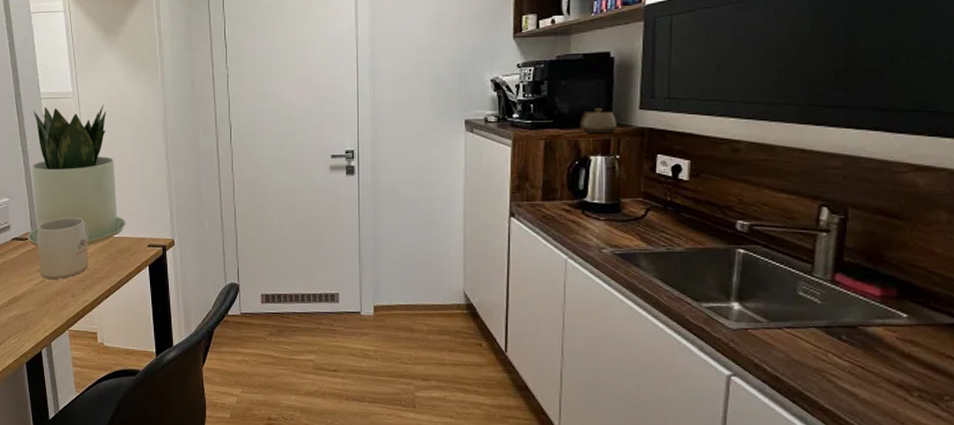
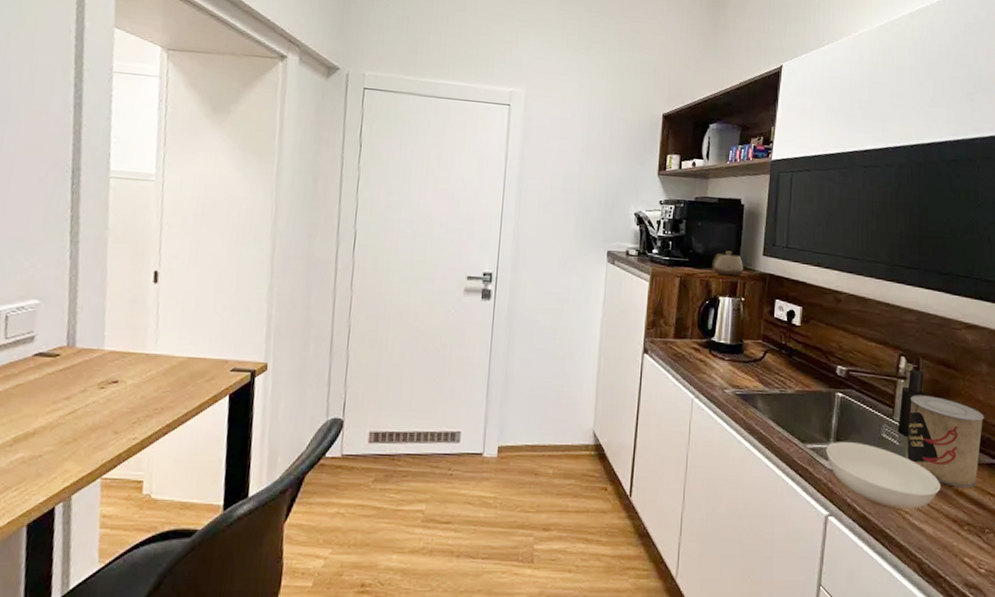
planter: present [27,104,126,246] -> none [58,187,206,366]
mug: present [36,216,90,279] -> none [70,328,153,410]
bowl: none [725,300,880,372] -> present [826,442,941,509]
soap dispenser: none [818,220,860,294] -> present [897,369,928,437]
tin can: none [829,249,943,351] -> present [905,395,984,489]

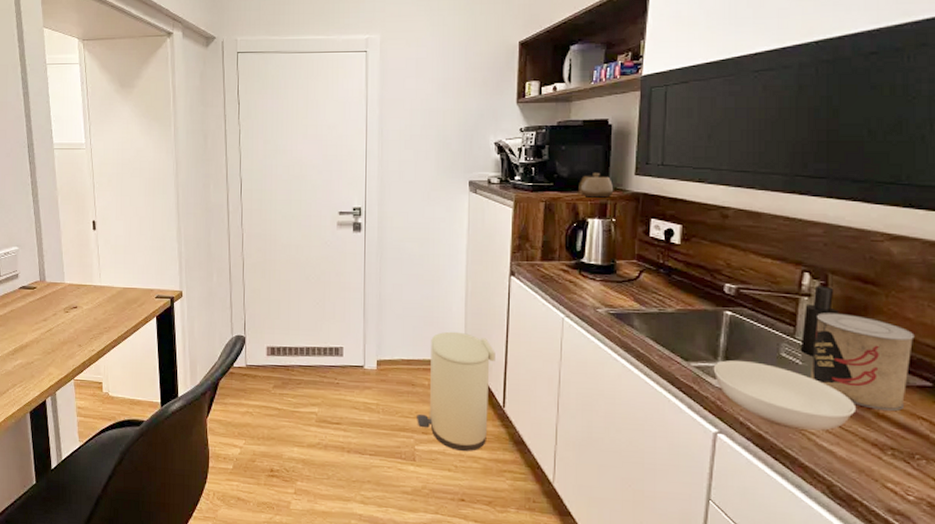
pedal bin: none [538,413,625,548] -> present [417,331,495,451]

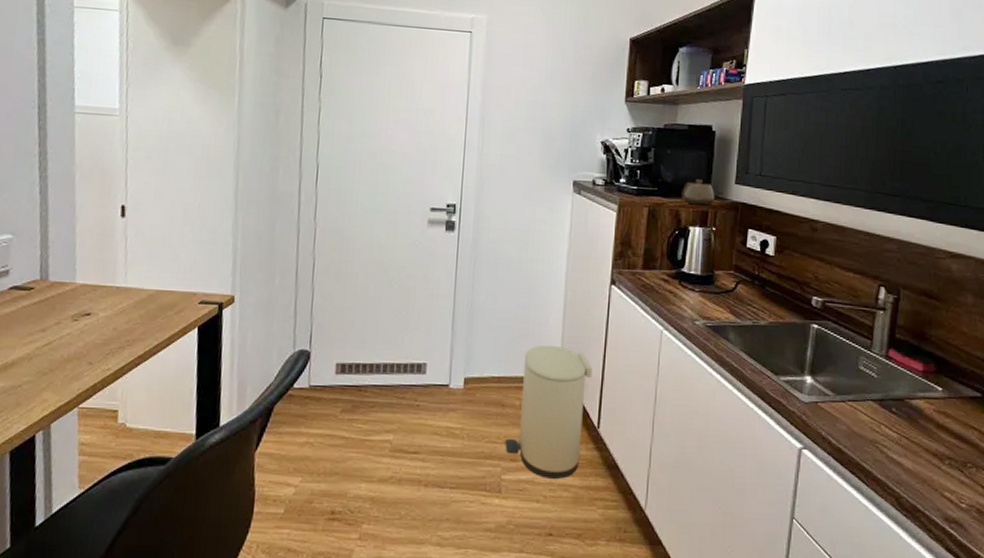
bowl: present [713,360,857,431] -> none [800,374,921,443]
soap dispenser: present [800,285,839,356] -> none [876,300,909,369]
tin can: present [809,312,915,412] -> none [883,326,968,422]

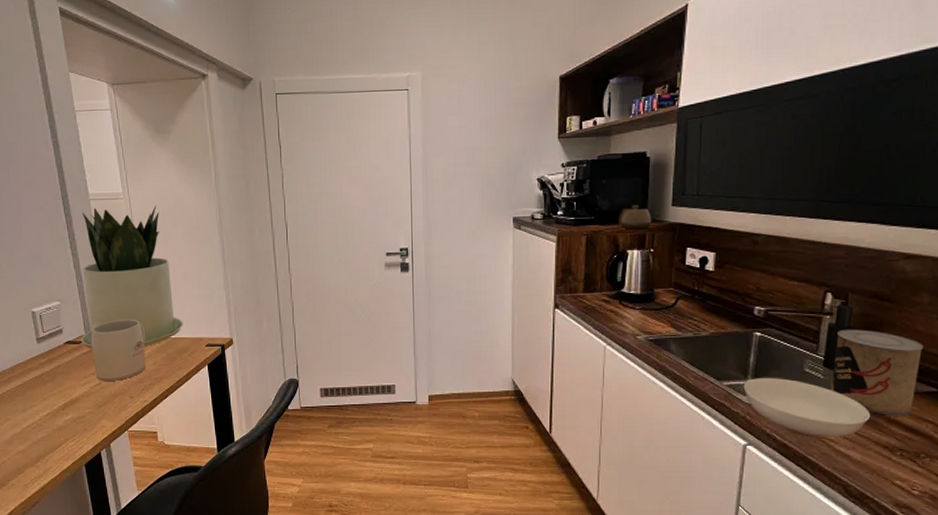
planter: none [33,123,174,299] -> present [81,204,183,349]
mug: none [44,262,123,341] -> present [90,318,146,381]
pedal bin: present [505,345,592,479] -> none [468,364,542,476]
bowl: none [800,374,921,443] -> present [743,378,871,437]
soap dispenser: none [876,300,909,369] -> present [822,304,858,370]
tin can: none [883,326,968,422] -> present [830,329,924,417]

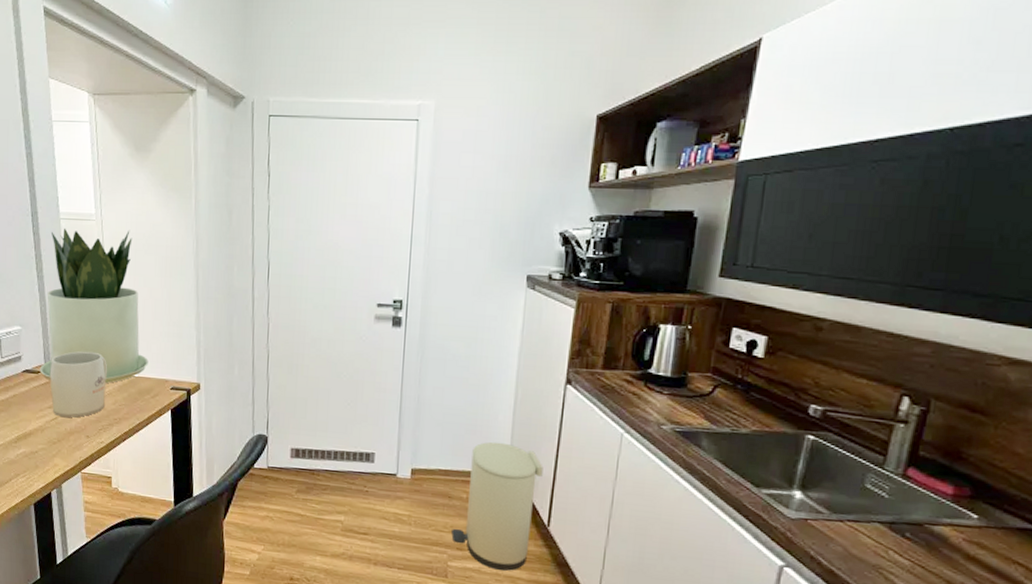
pedal bin: none [468,364,542,476] -> present [451,441,543,571]
sugar bowl: present [617,204,652,229] -> none [650,271,693,301]
bowl: present [743,378,871,437] -> none [786,489,945,571]
soap dispenser: present [822,304,858,370] -> none [888,412,939,490]
tin can: present [830,329,924,417] -> none [895,442,1022,554]

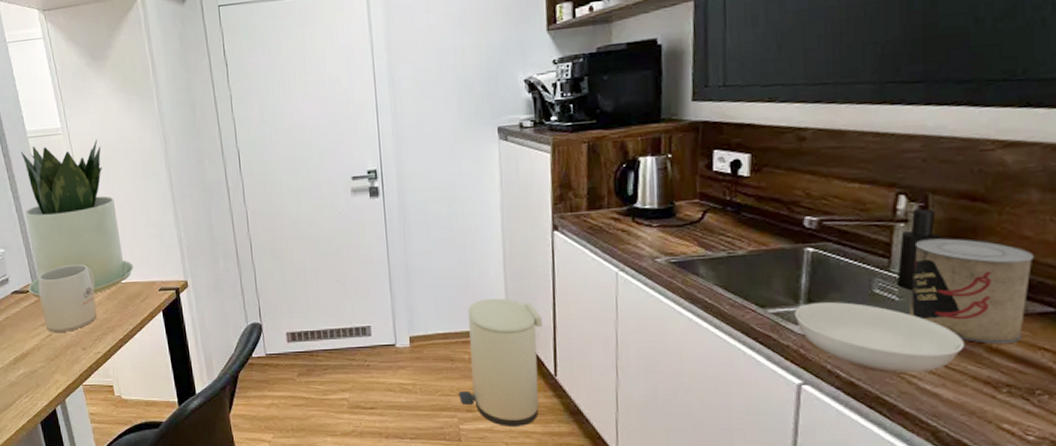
bowl: none [786,489,945,571] -> present [794,302,965,373]
soap dispenser: none [888,412,939,490] -> present [896,208,942,290]
tin can: none [895,442,1022,554] -> present [908,238,1034,345]

